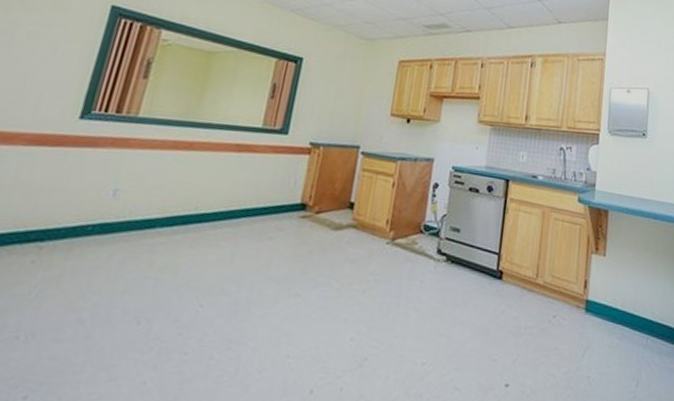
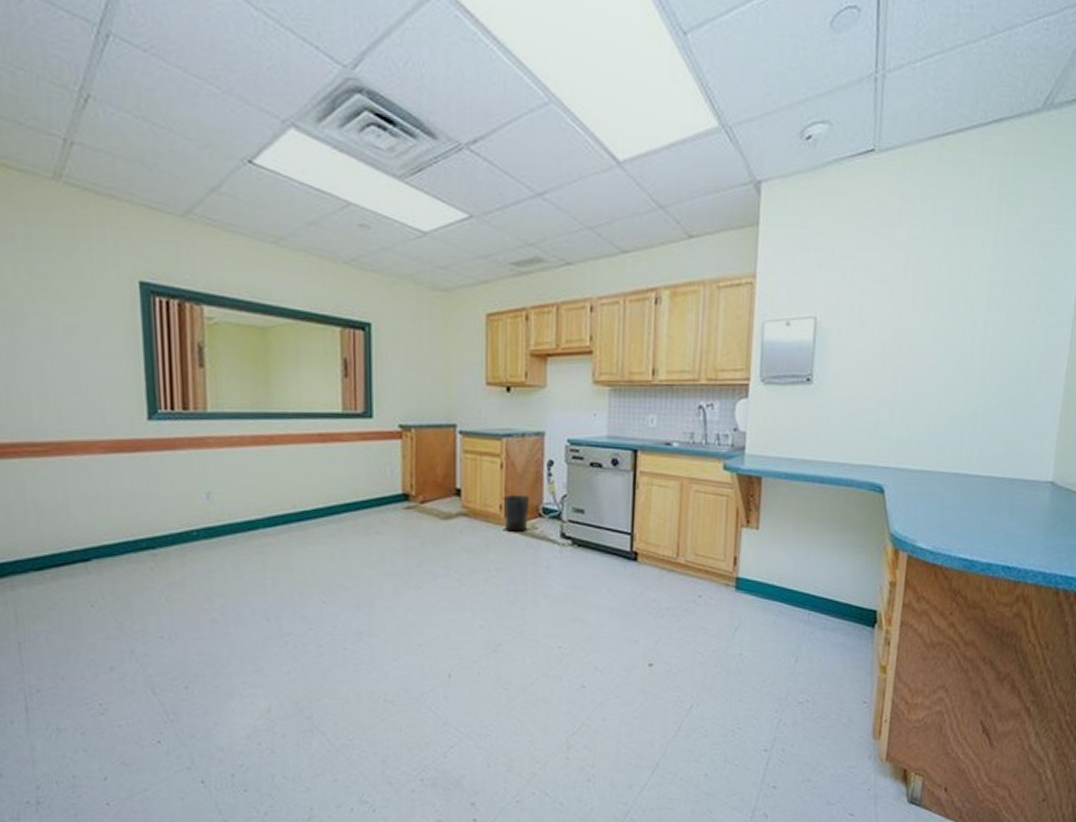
waste bin: none [387,211,414,247] -> present [503,494,530,533]

